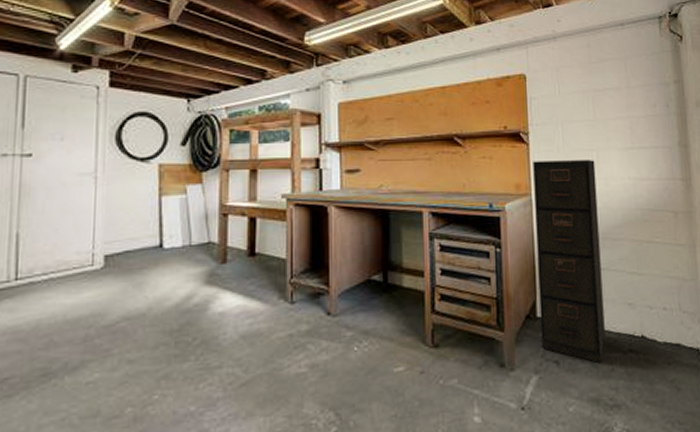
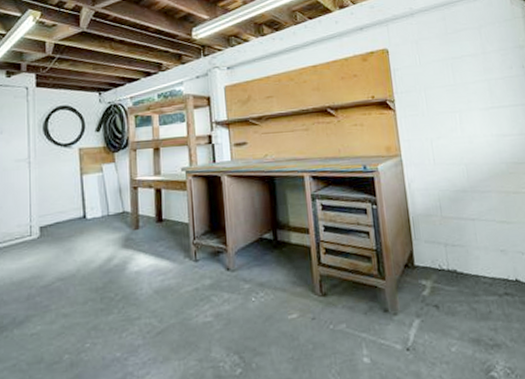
filing cabinet: present [533,160,605,364] -> none [400,121,481,307]

